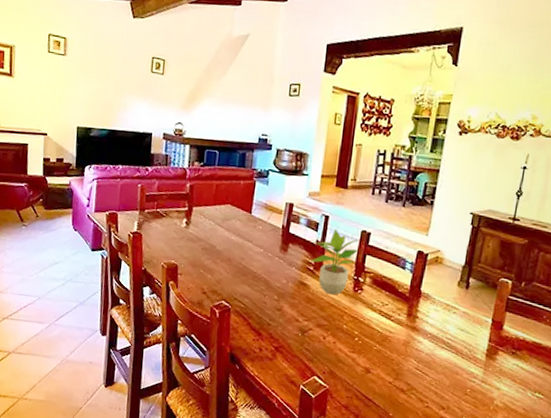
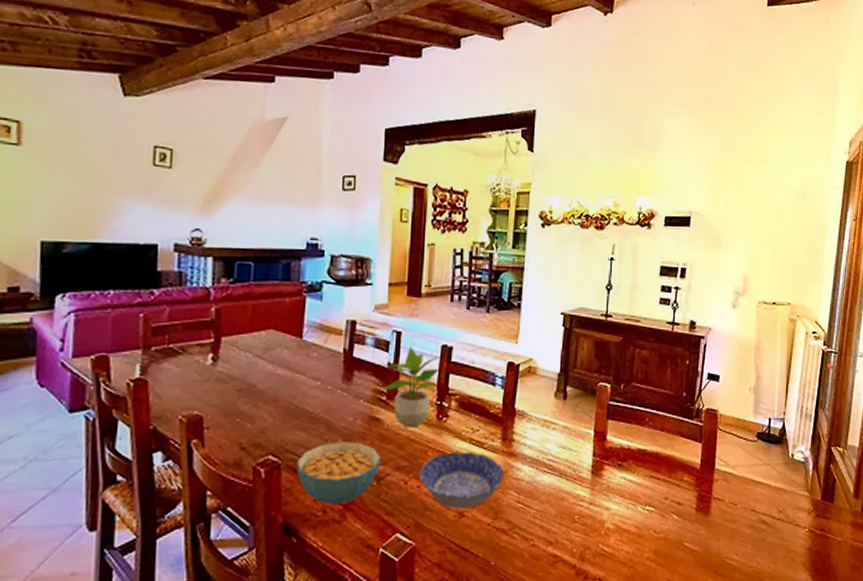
cereal bowl: none [242,297,306,346] -> present [296,441,381,504]
bowl: none [335,319,408,367] -> present [419,451,505,510]

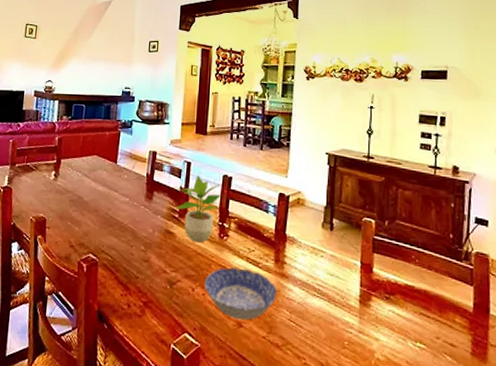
cereal bowl: present [296,441,381,504] -> none [109,248,174,301]

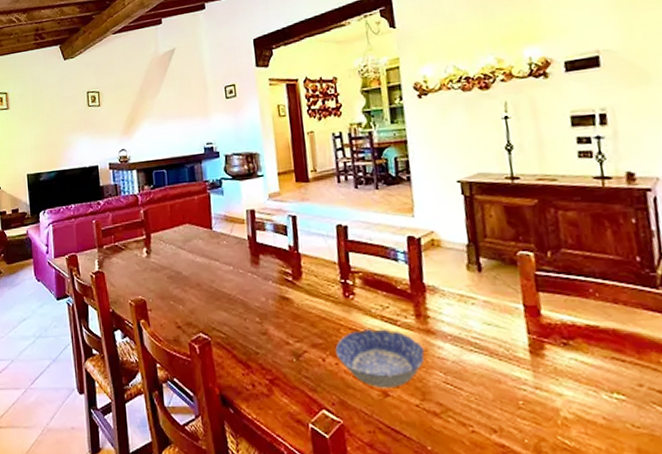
potted plant: present [174,174,222,243] -> none [283,228,339,306]

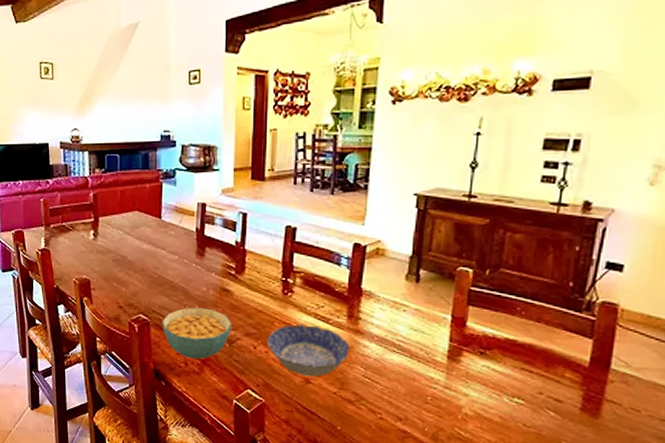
cereal bowl: none [223,320,297,379] -> present [162,307,232,359]

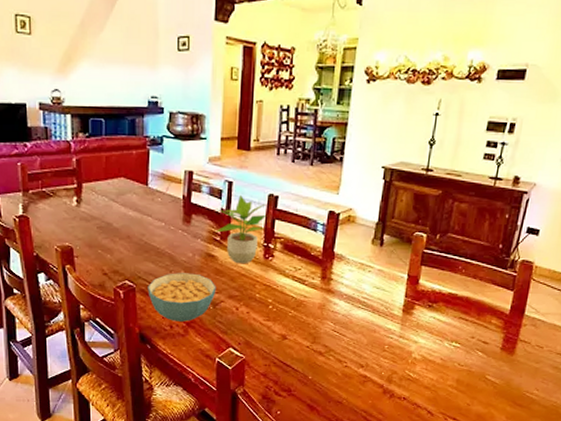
potted plant: none [230,226,285,300] -> present [215,194,267,264]
bowl: present [267,324,351,377] -> none [248,286,323,333]

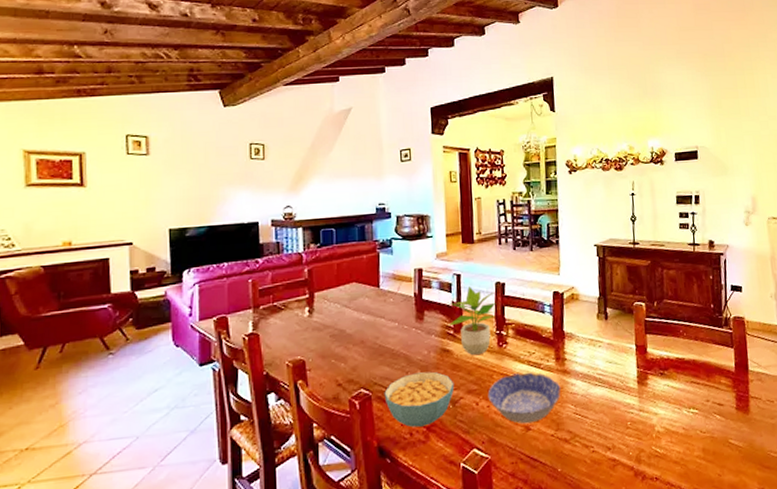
bowl: none [248,286,323,333] -> present [487,372,561,424]

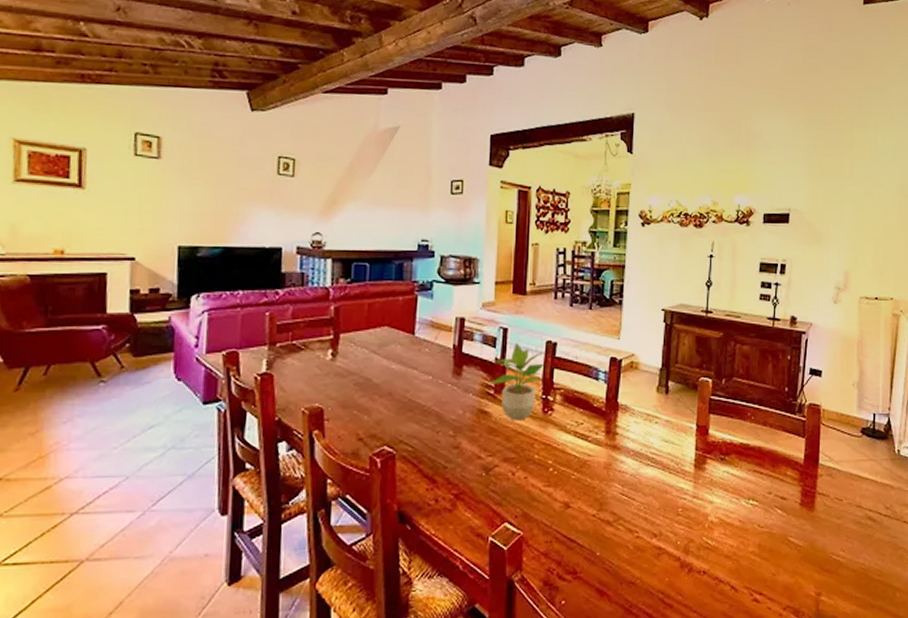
cereal bowl: present [384,371,455,428] -> none [410,434,490,494]
bowl: present [487,372,561,424] -> none [526,444,609,501]

